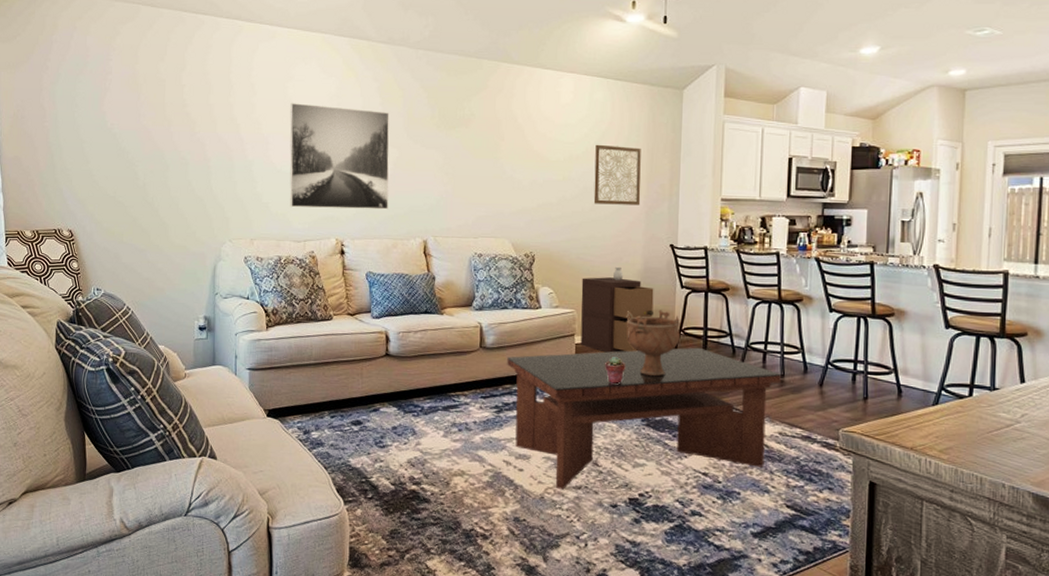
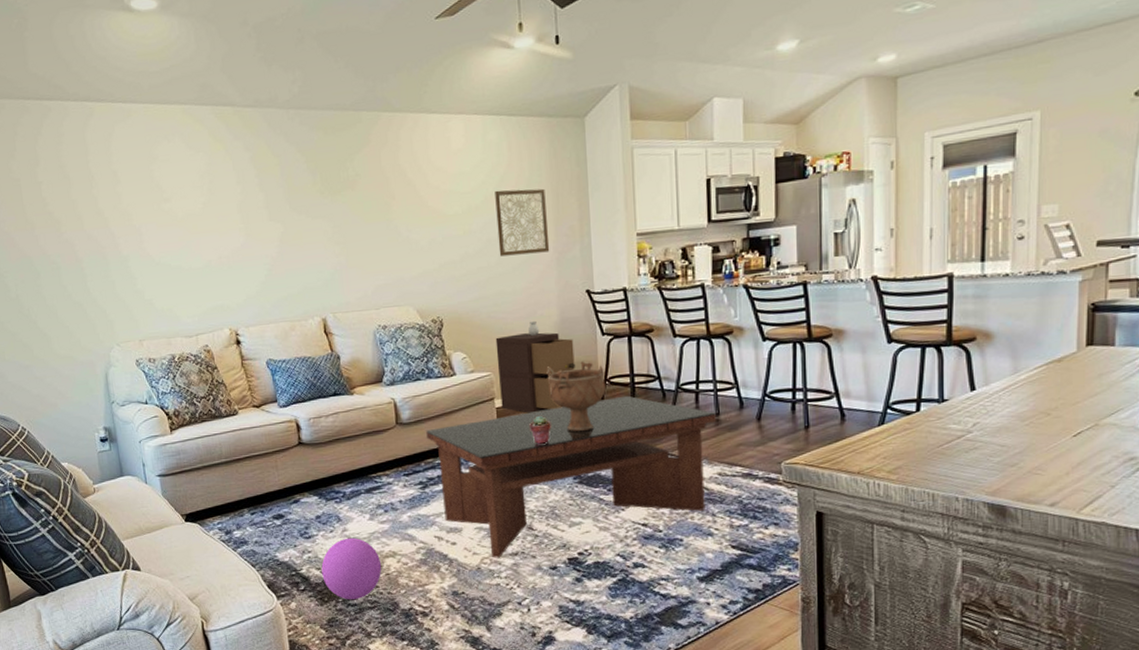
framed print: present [289,103,390,210] -> none [159,184,280,301]
ball: none [391,452,449,514] -> present [321,537,382,600]

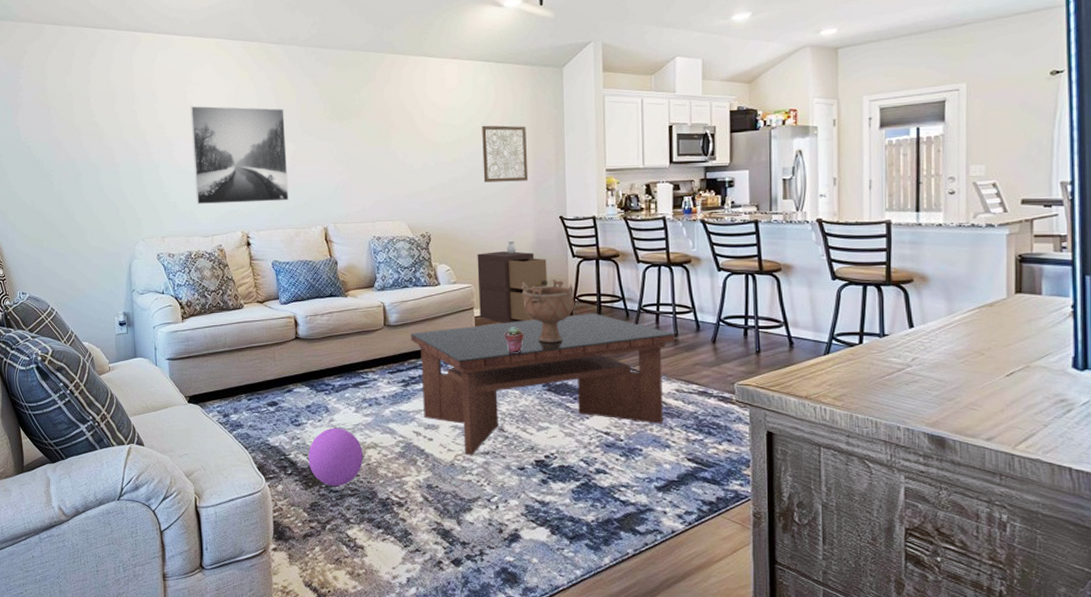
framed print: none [159,184,280,301] -> present [190,106,289,205]

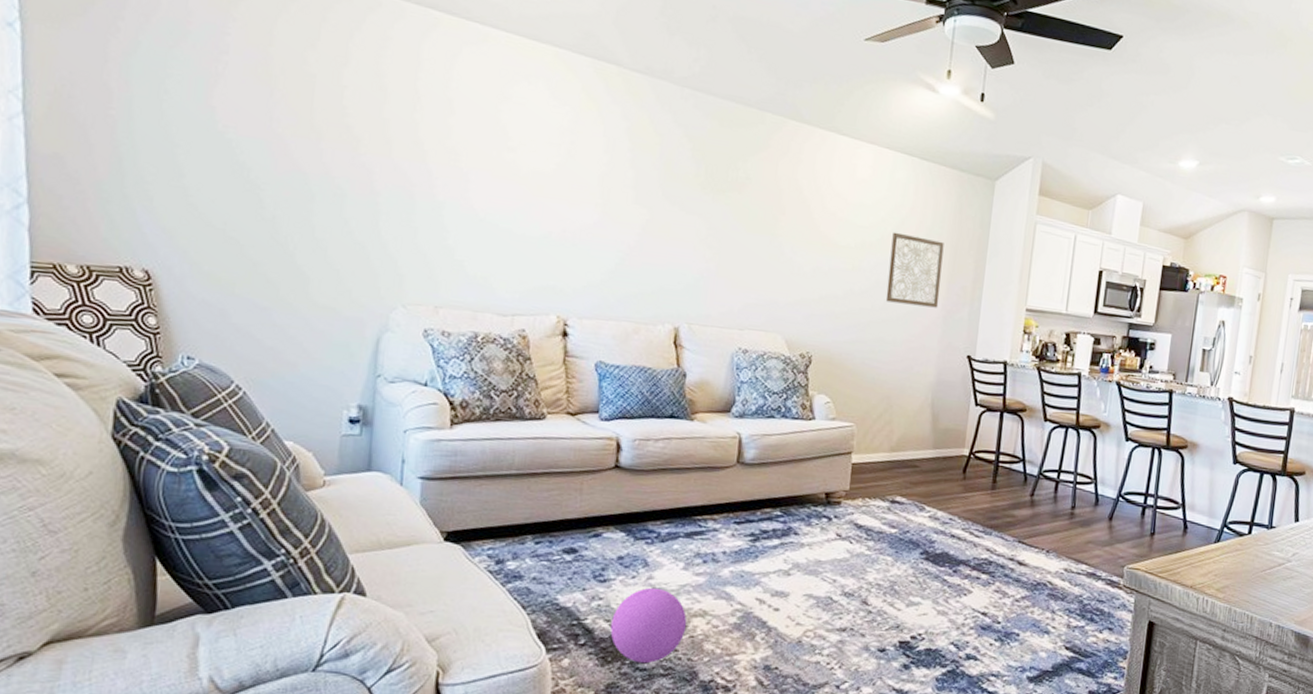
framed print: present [190,106,289,205] -> none [494,132,641,285]
coffee table: present [411,313,674,456] -> none [769,473,1072,632]
storage cabinet: present [477,240,549,323] -> none [858,376,946,476]
potted succulent: present [504,326,524,352] -> none [884,479,908,511]
decorative bowl: present [521,279,575,343] -> none [911,428,971,504]

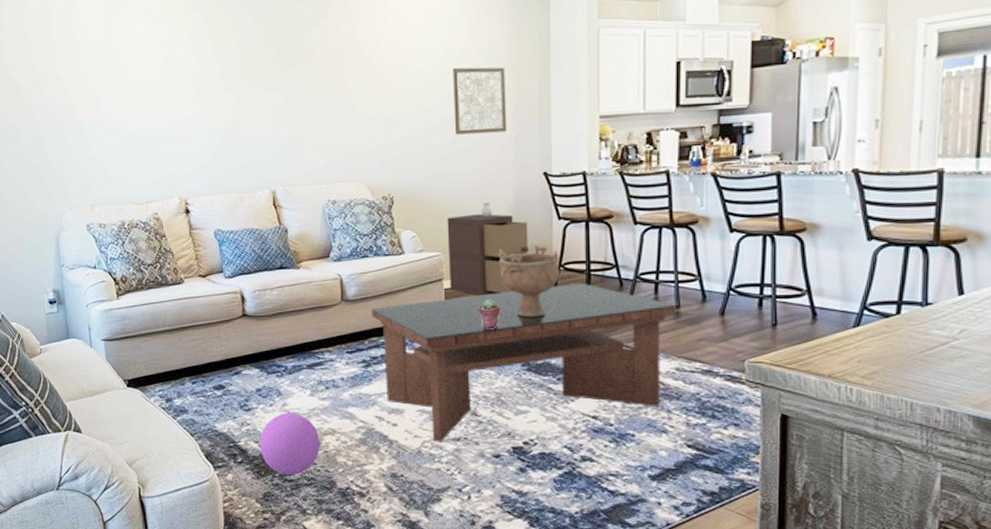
coffee table: none [769,473,1072,632] -> present [371,282,676,442]
storage cabinet: none [858,376,946,476] -> present [447,201,530,296]
potted succulent: none [884,479,908,511] -> present [478,298,501,328]
decorative bowl: none [911,428,971,504] -> present [498,245,561,318]

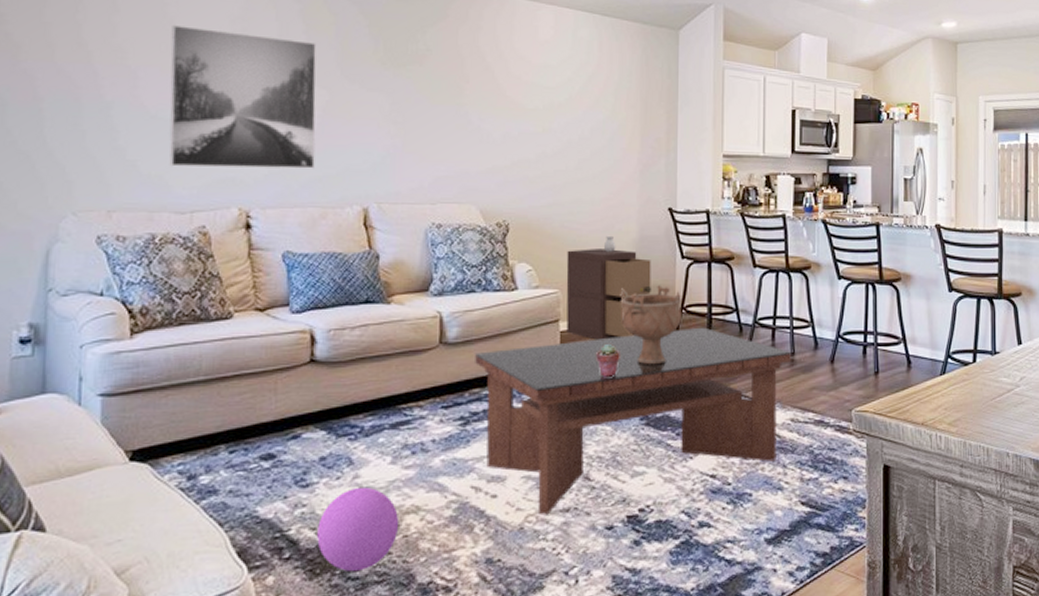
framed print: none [117,54,231,169] -> present [169,25,316,169]
wall art: present [453,67,507,135] -> none [579,90,634,163]

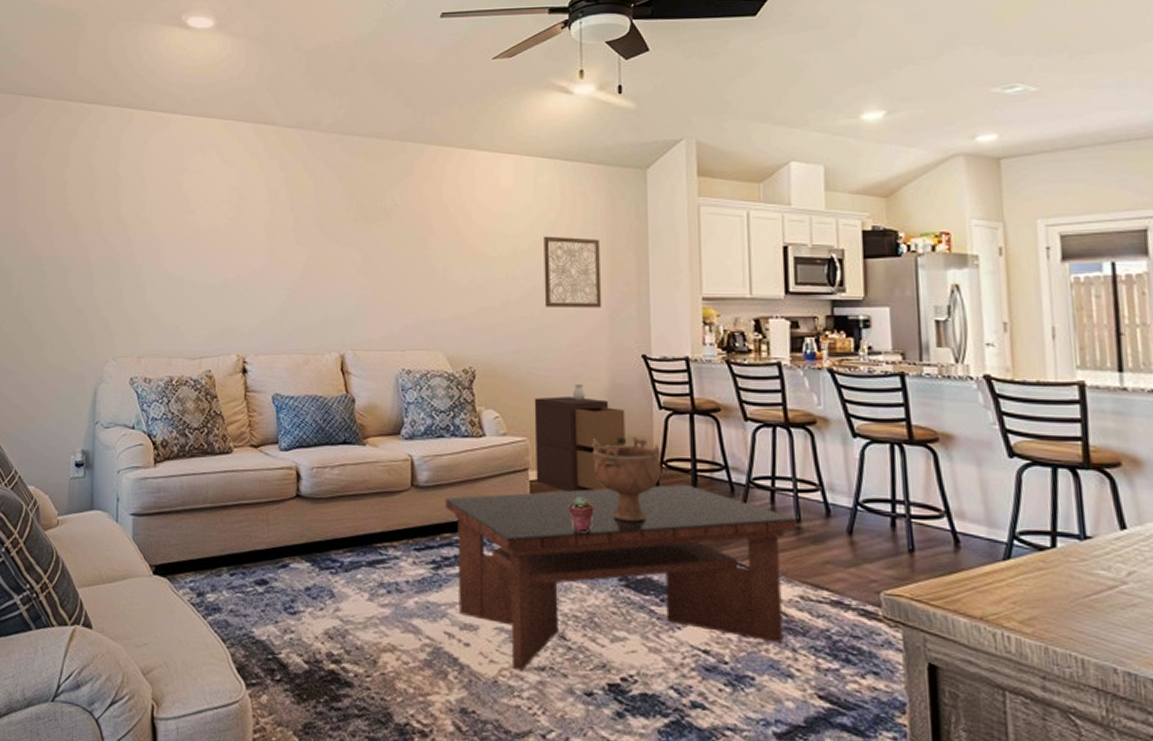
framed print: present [169,25,316,169] -> none [183,198,299,319]
ball: present [317,486,400,572] -> none [304,620,377,703]
wall art: none [579,90,634,163] -> present [544,236,602,308]

